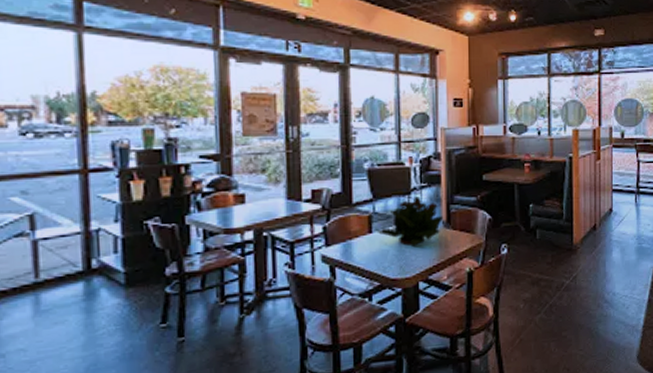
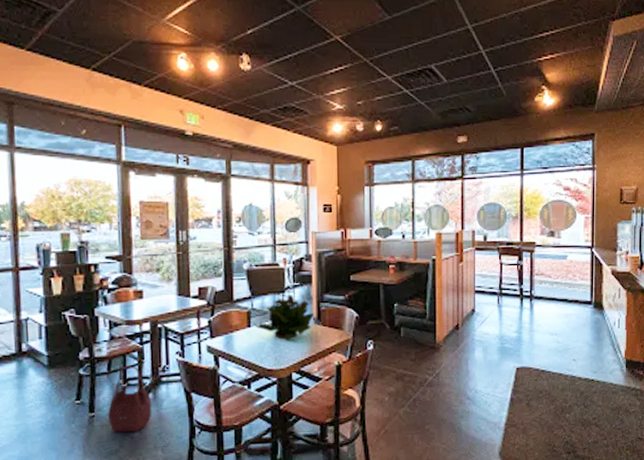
handbag: none [201,280,256,359] -> present [108,365,152,433]

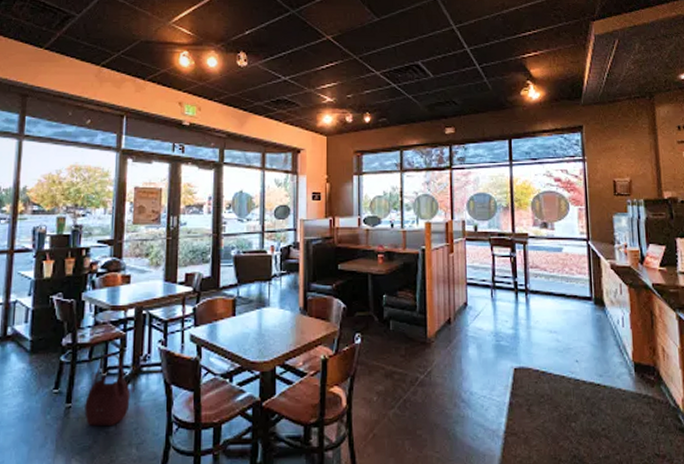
potted flower: present [254,295,313,340] -> none [239,283,300,331]

